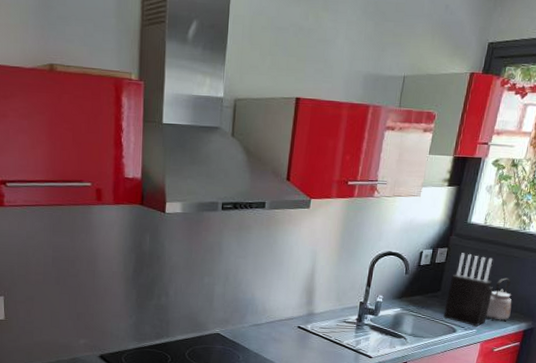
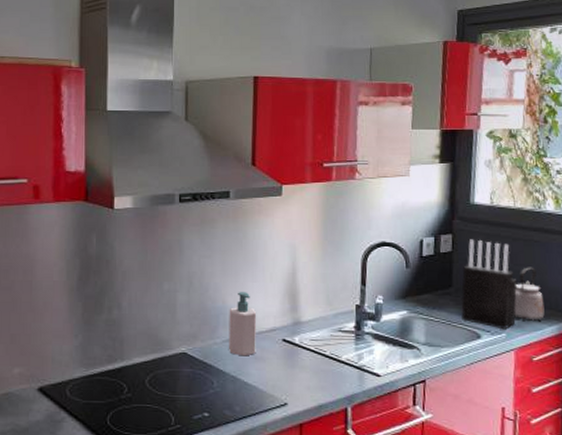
soap bottle: none [254,287,279,338] -> present [229,292,257,356]

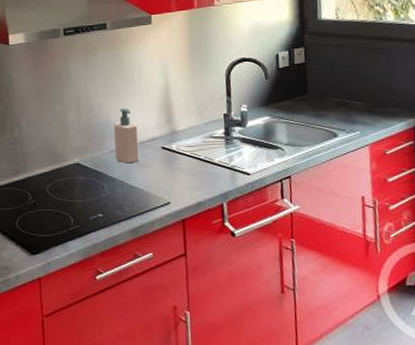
knife block: present [461,239,518,330] -> none [316,50,368,128]
kettle: present [514,267,545,321] -> none [364,71,394,119]

